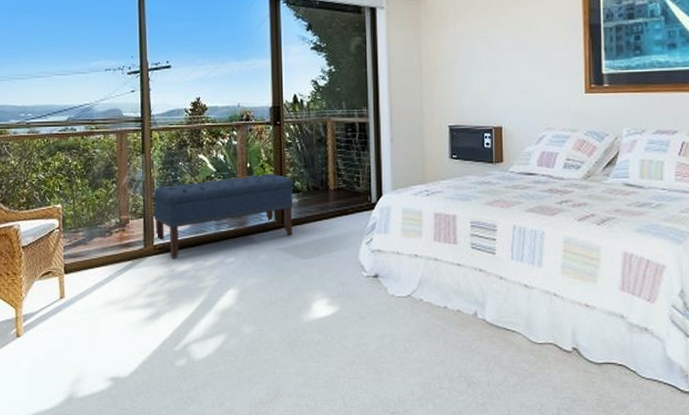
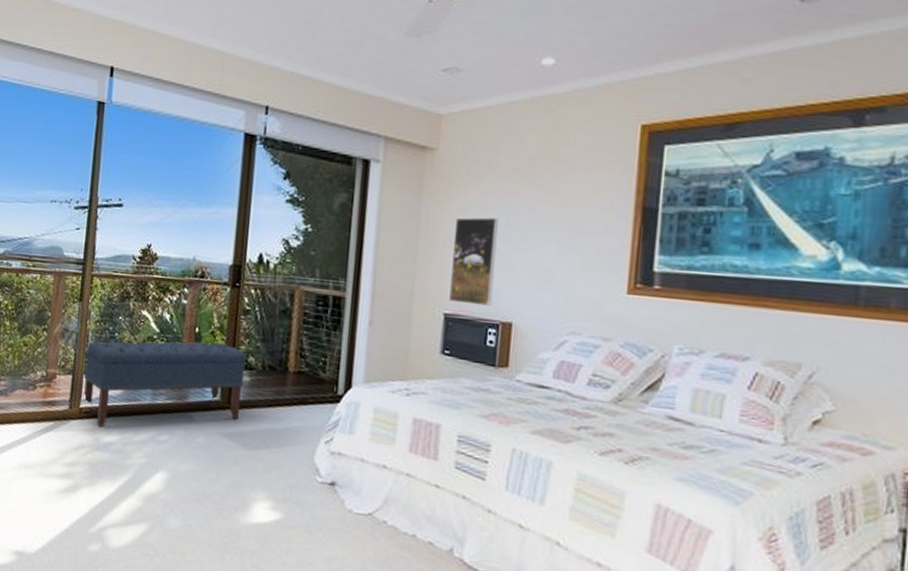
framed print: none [449,45,485,116] -> present [449,217,498,306]

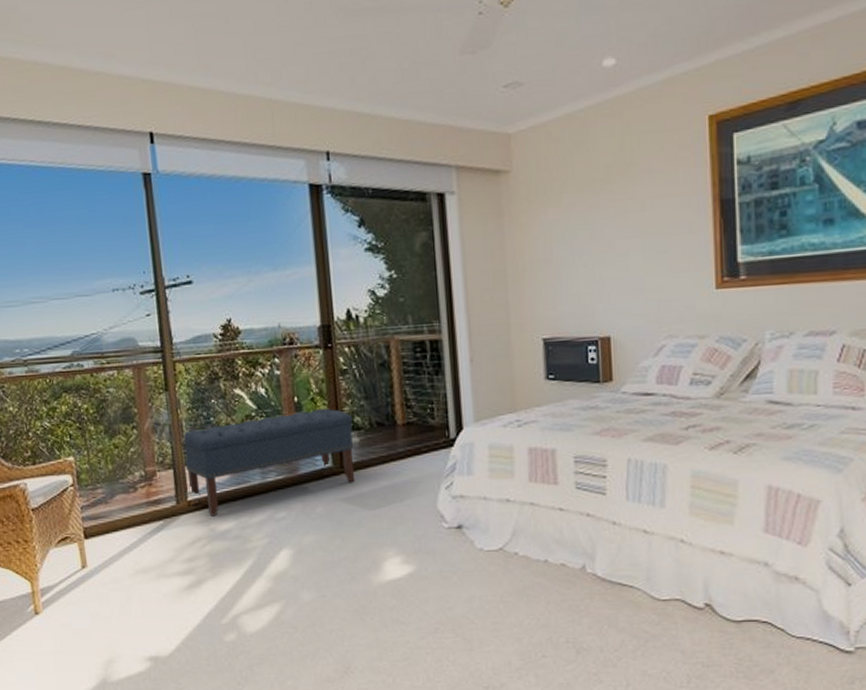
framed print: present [449,217,498,306] -> none [540,233,588,326]

